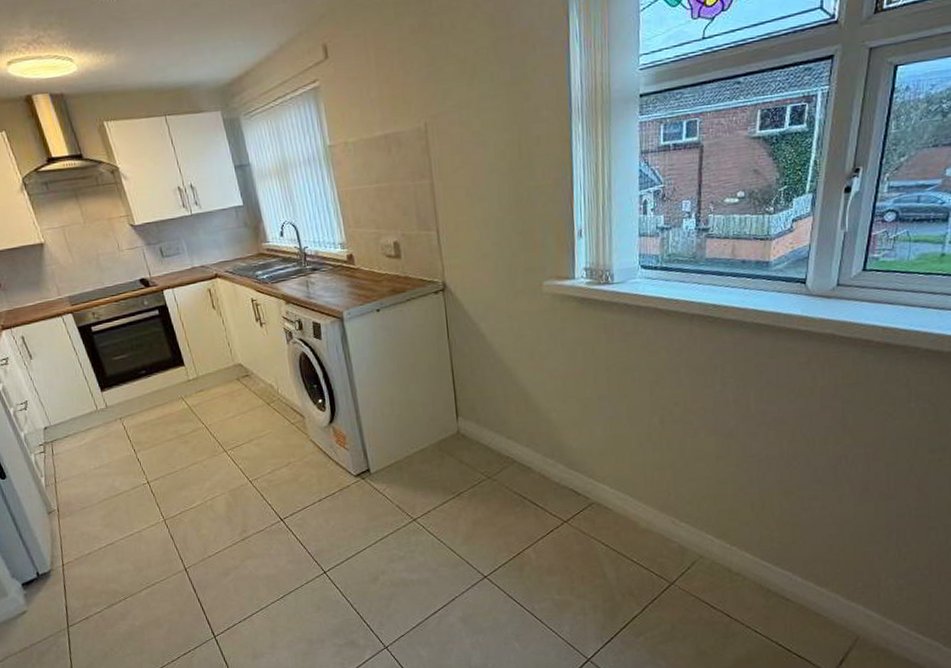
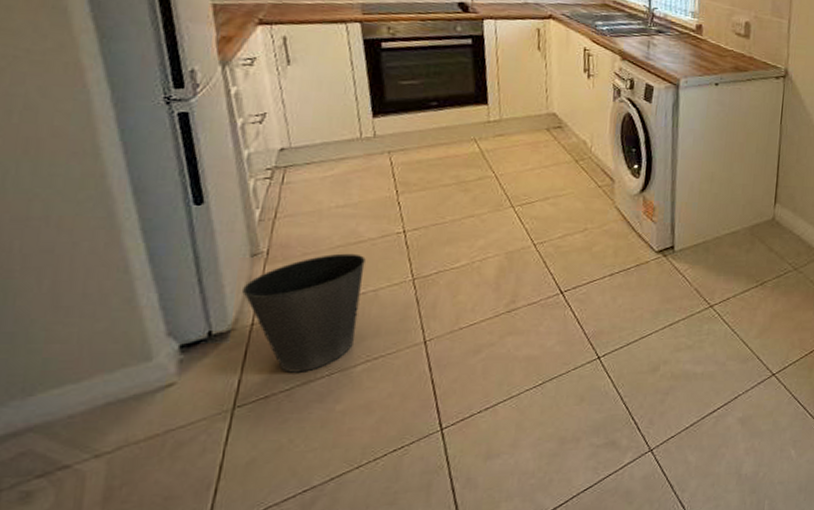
waste basket: none [49,504,135,599] -> present [242,253,366,373]

